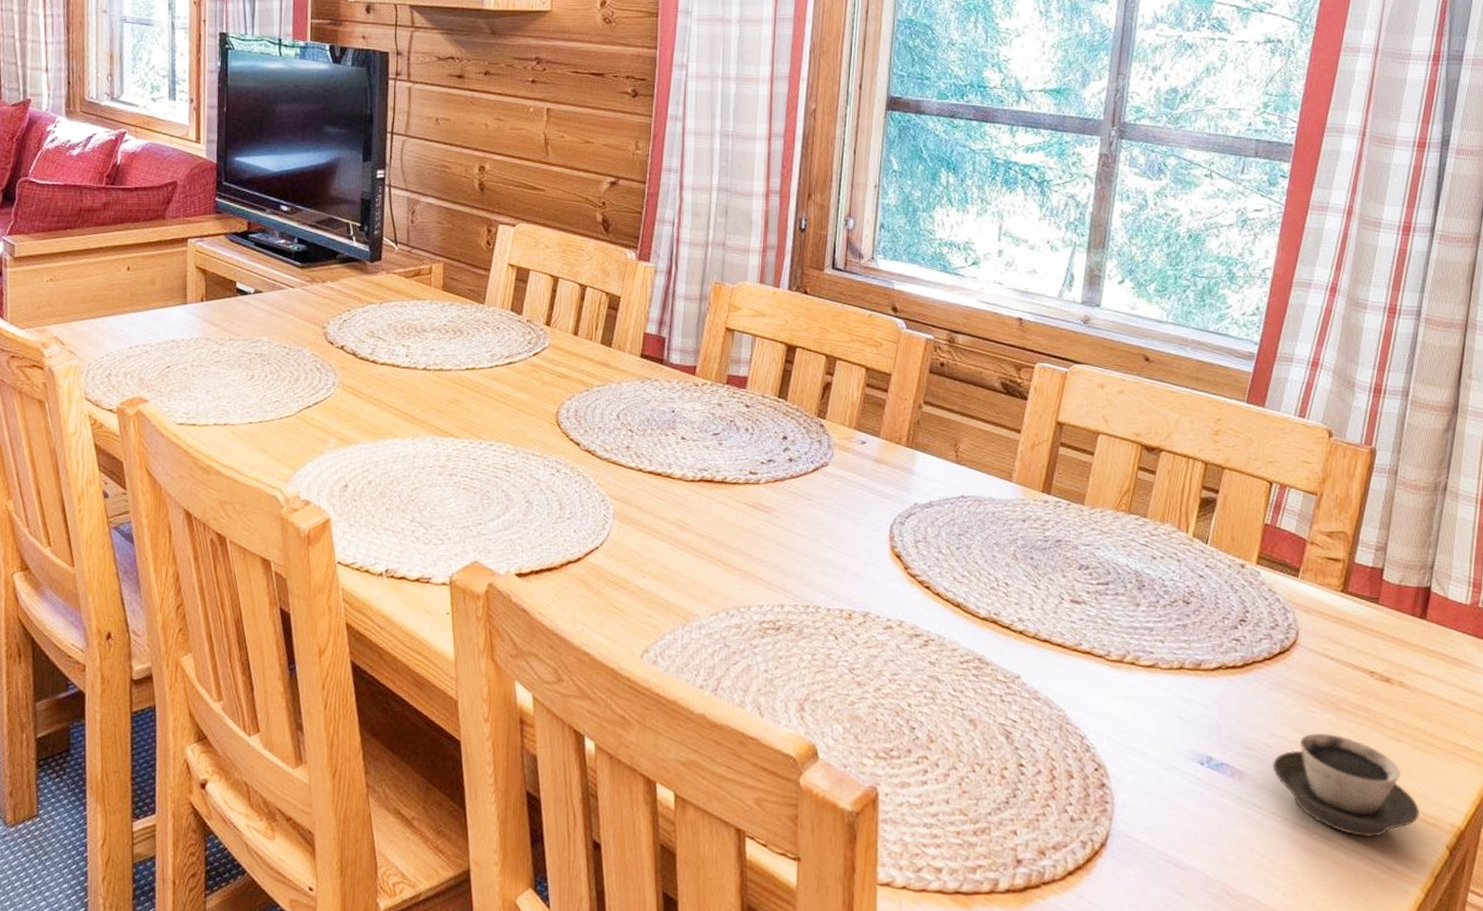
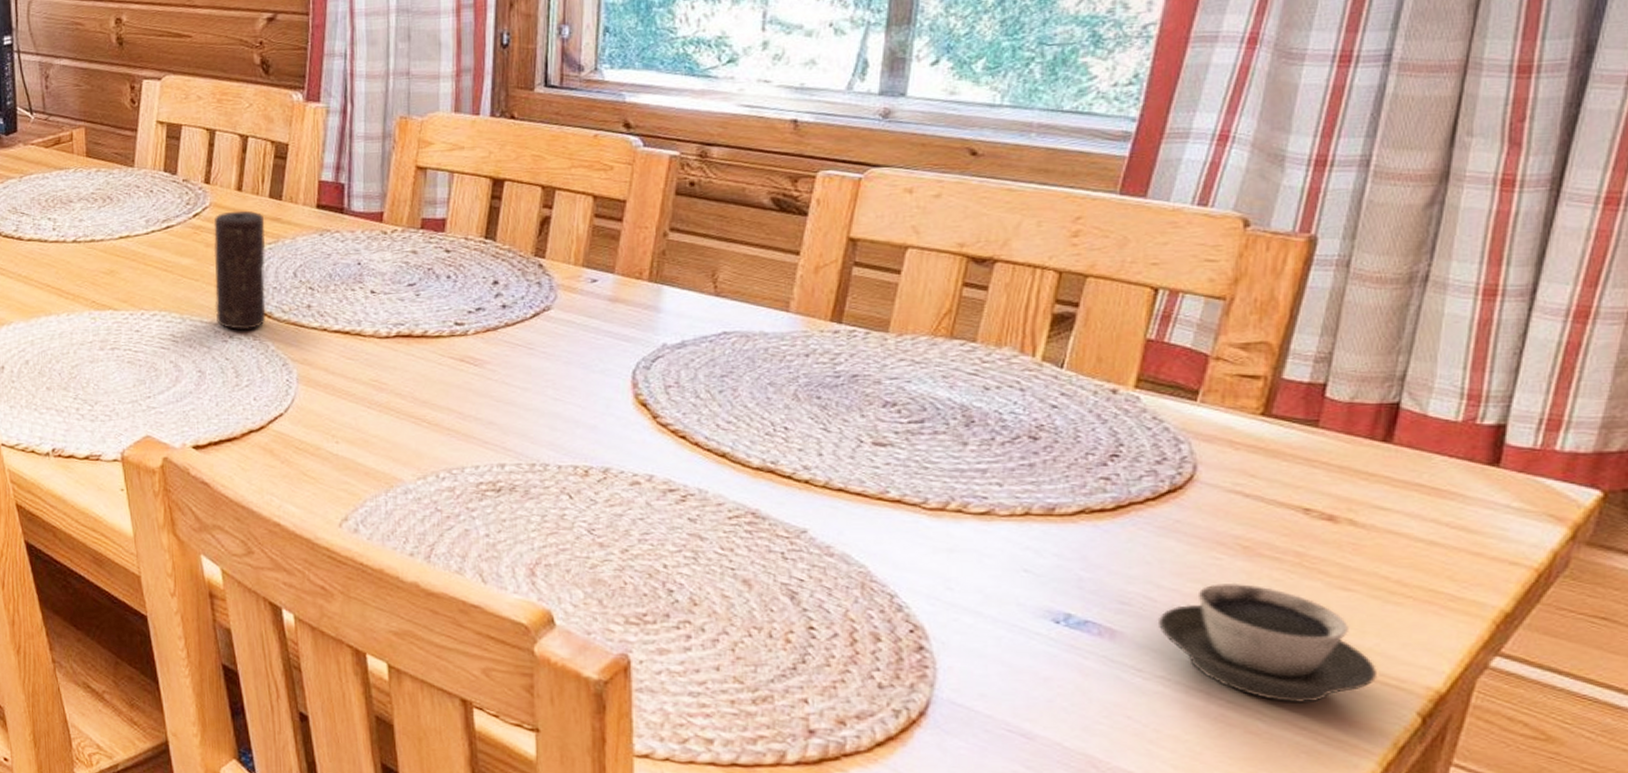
candle: none [546,353,596,466] -> present [213,210,266,331]

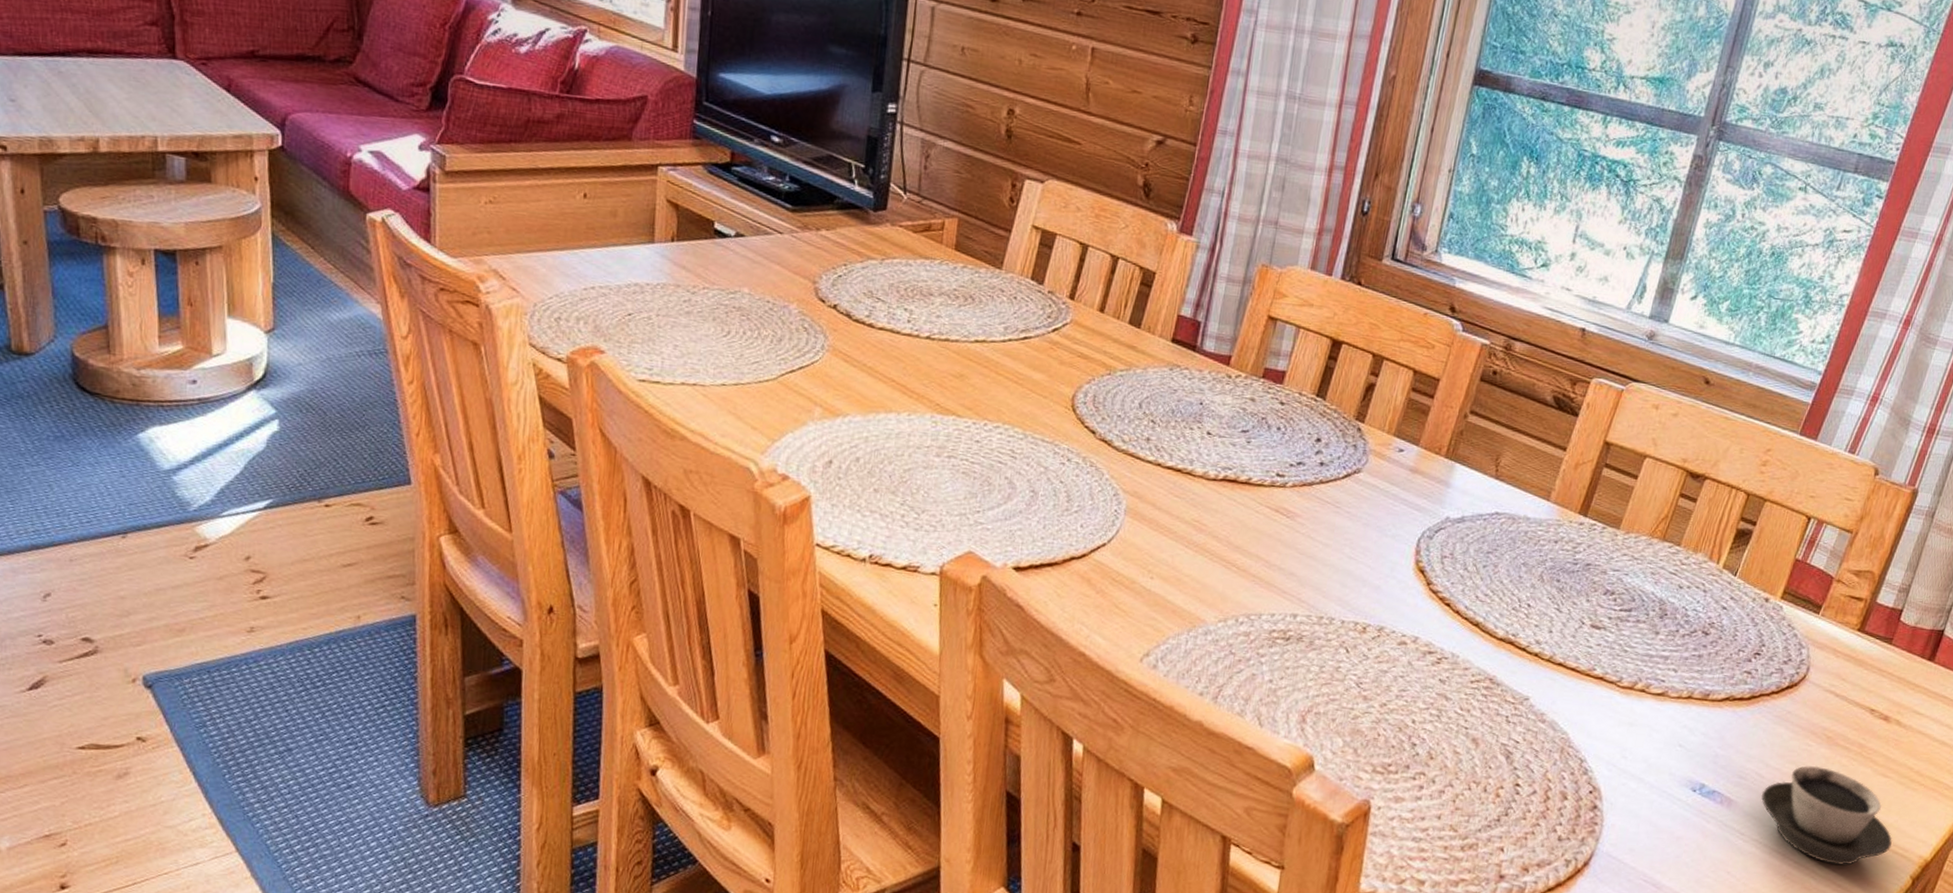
candle: present [213,210,266,331] -> none [1057,332,1121,456]

